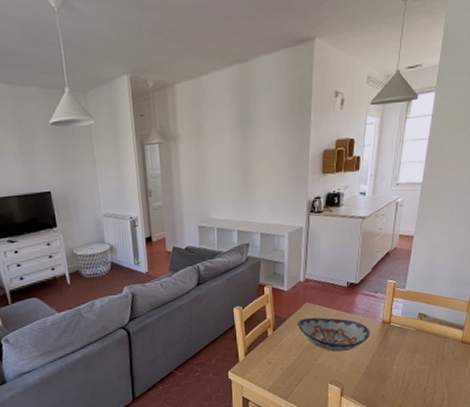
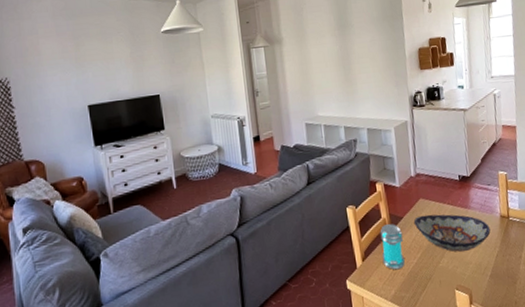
jar: none [263,324,285,365] -> present [380,223,405,270]

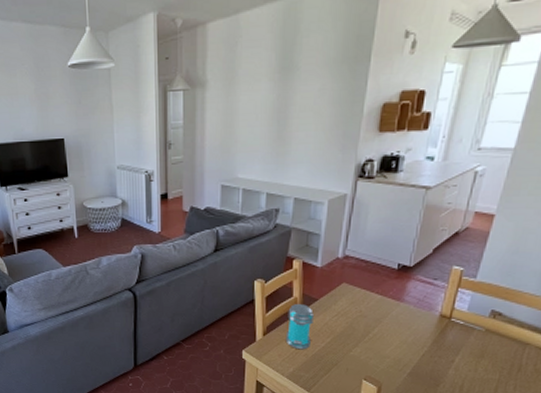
decorative bowl: present [413,214,491,252] -> none [329,301,423,344]

